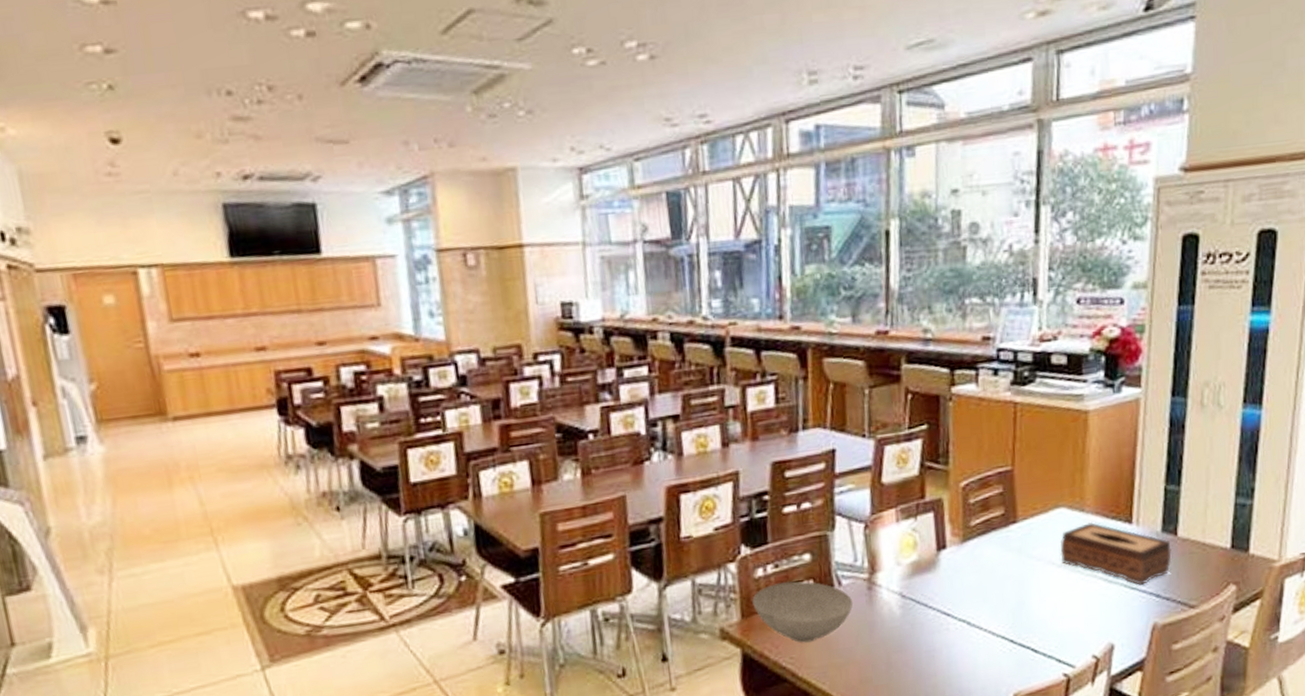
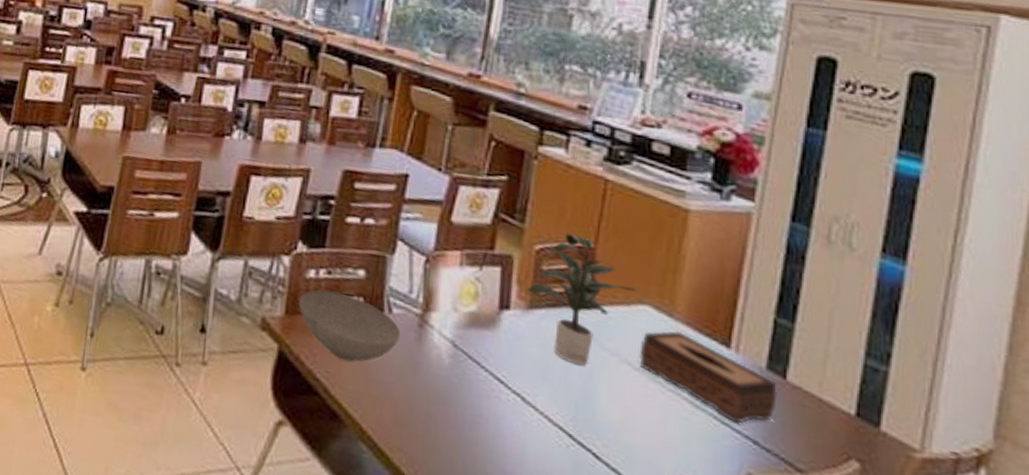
potted plant: none [959,462,1053,579] -> present [527,233,637,366]

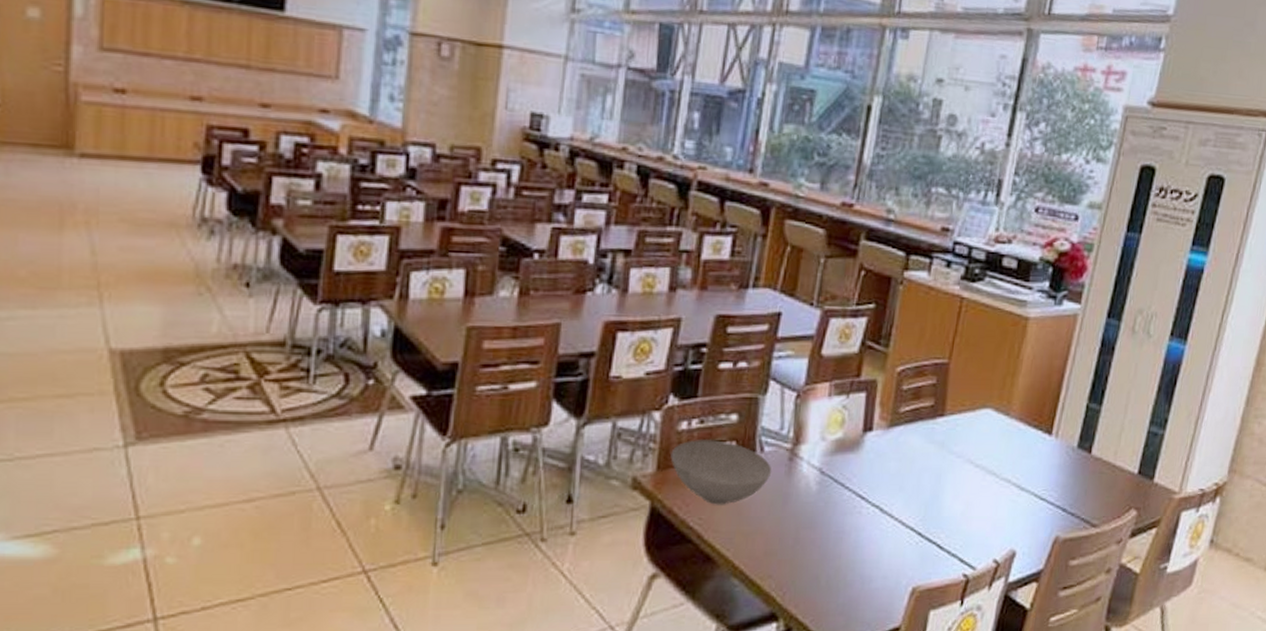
potted plant: present [527,233,637,366] -> none [888,352,982,471]
tissue box: present [639,331,778,424] -> none [979,427,1084,498]

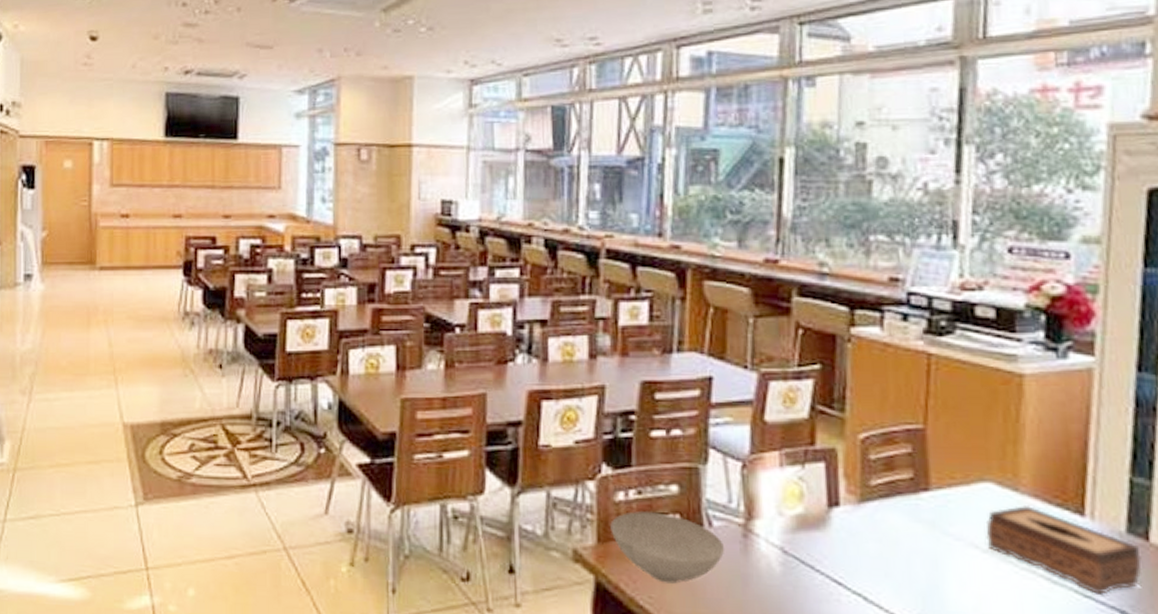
tissue box: none [979,427,1084,498] -> present [986,506,1142,596]

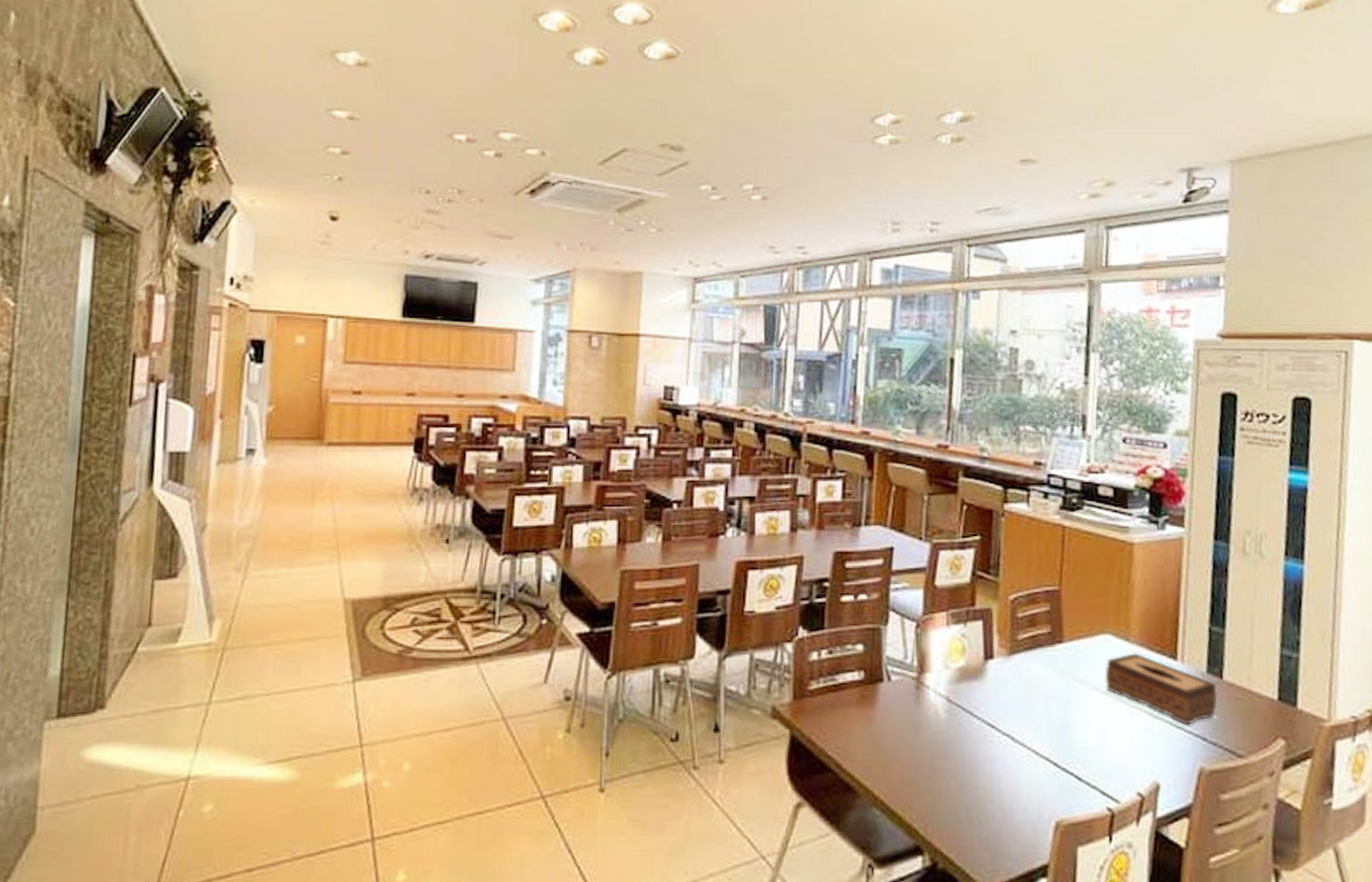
bowl: present [610,511,725,584] -> none [805,670,901,734]

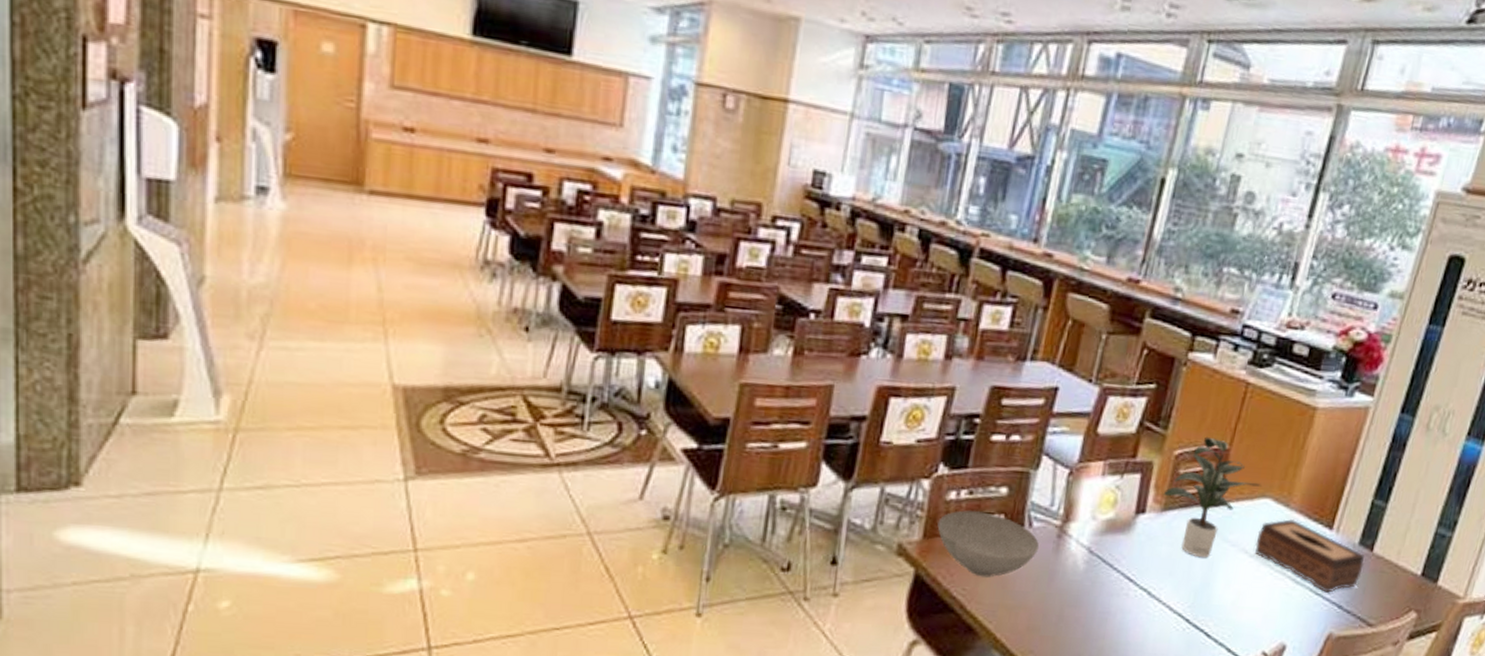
bowl: none [805,670,901,734] -> present [937,510,1040,578]
potted plant: none [1006,580,1098,699] -> present [1162,436,1262,558]

